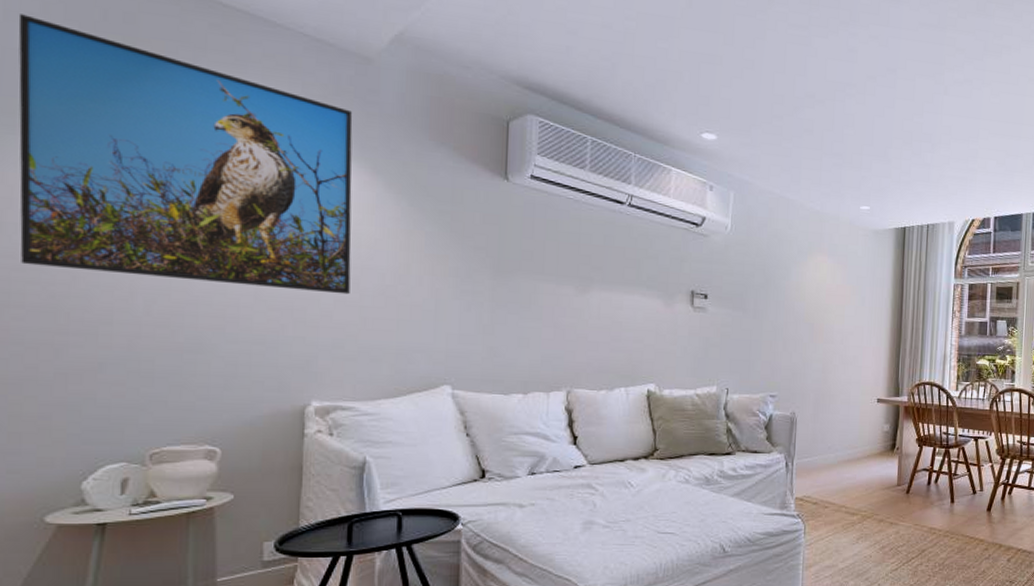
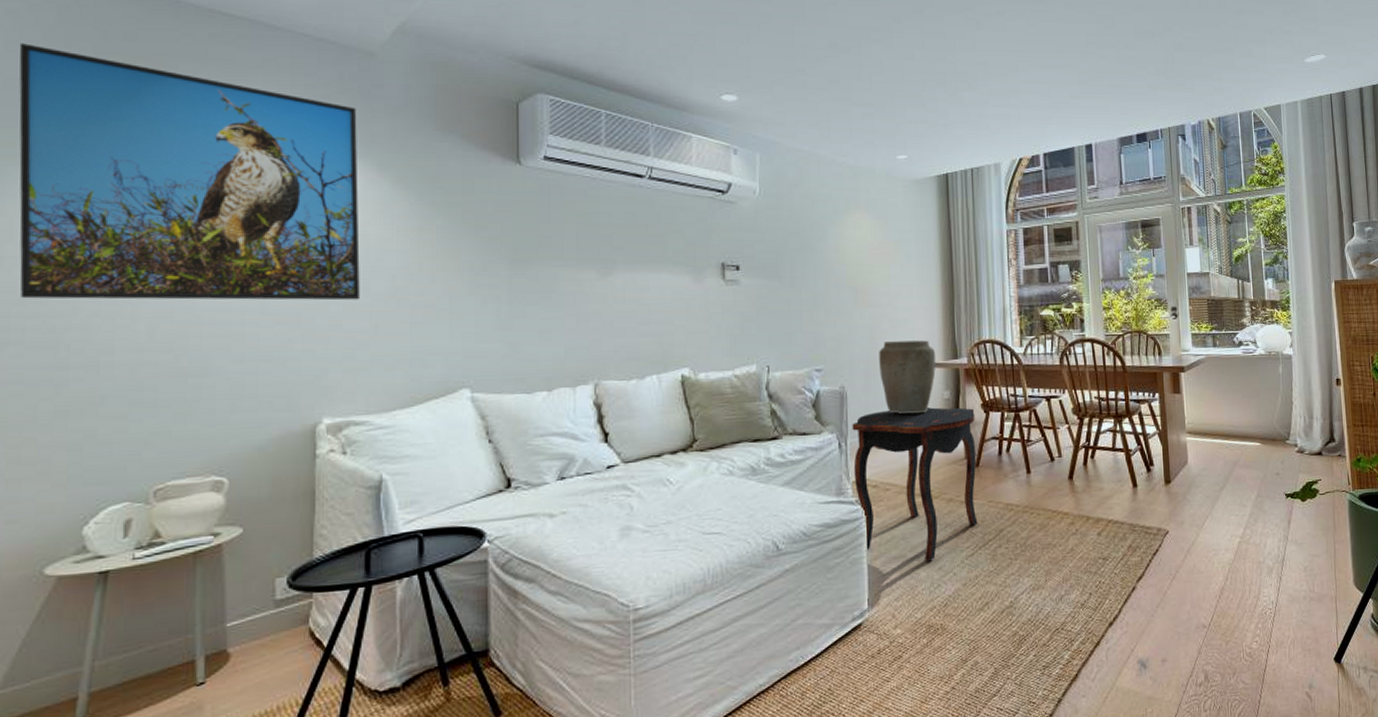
side table: none [797,438,910,573] -> present [852,407,978,562]
vase: none [828,376,880,443] -> present [879,340,936,414]

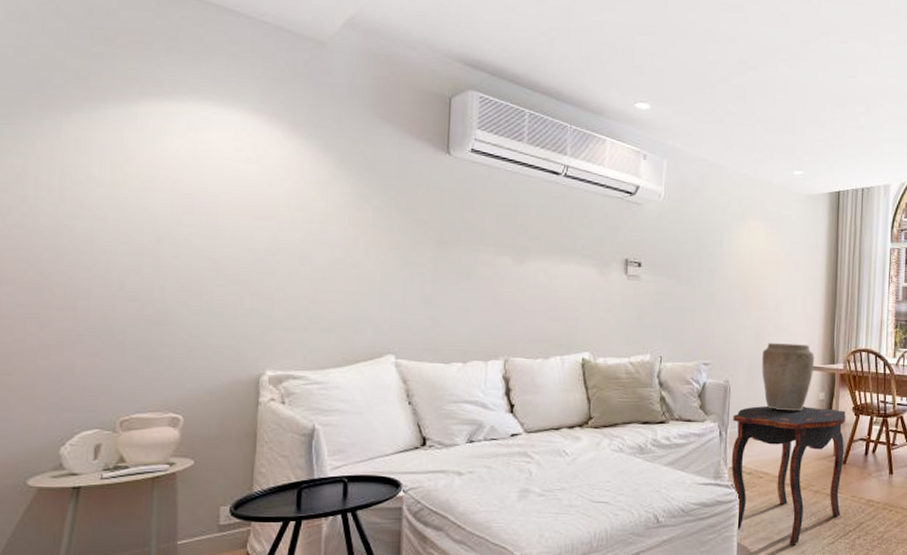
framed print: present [19,43,360,301] -> none [12,14,307,268]

